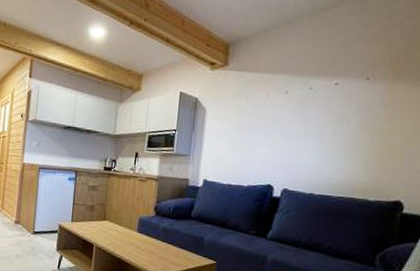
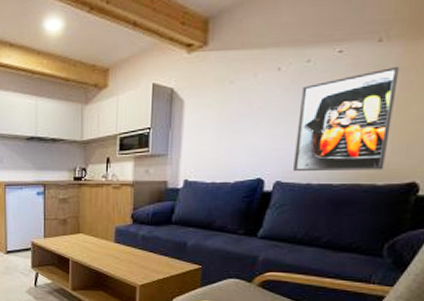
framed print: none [298,101,384,188] -> present [293,66,400,172]

